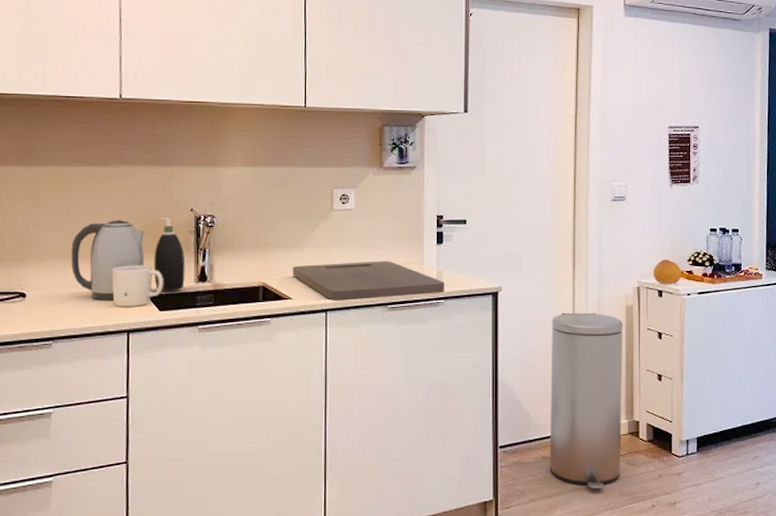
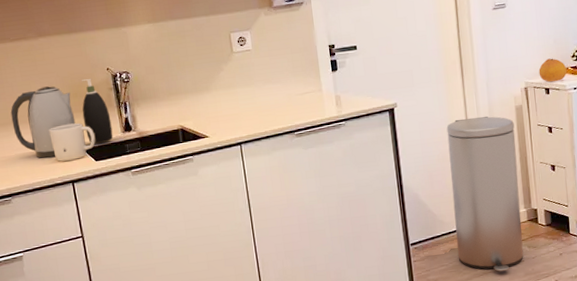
cutting board: present [292,261,445,302] -> none [204,92,345,135]

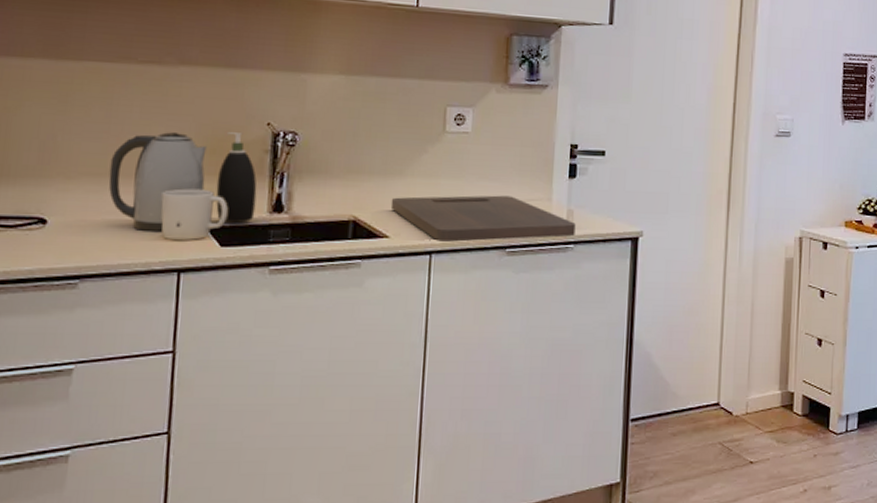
cutting board: none [204,92,345,135] -> present [390,195,576,243]
pedal bin: present [446,116,524,272] -> none [688,264,781,470]
fruit: present [538,58,567,82] -> none [818,206,851,236]

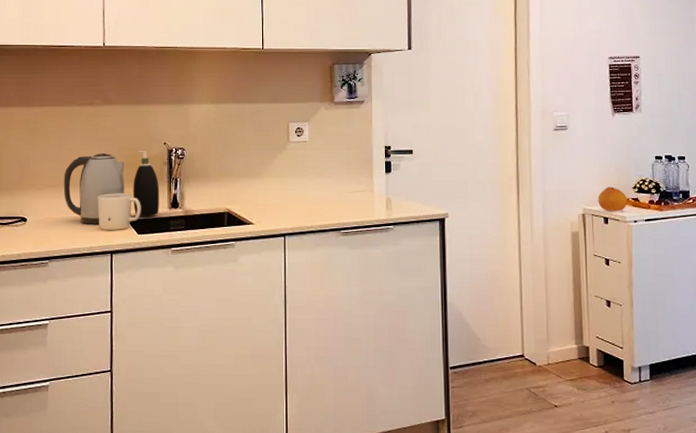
cutting board: present [390,195,576,243] -> none [253,189,394,227]
fruit: none [818,206,851,236] -> present [598,187,628,212]

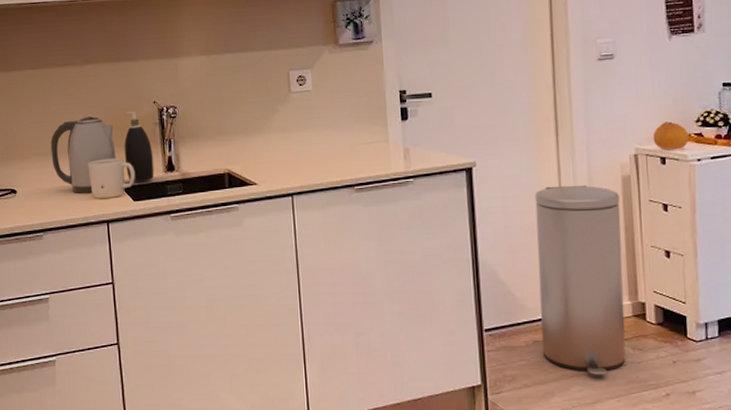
pedal bin: none [498,238,572,412] -> present [535,184,626,375]

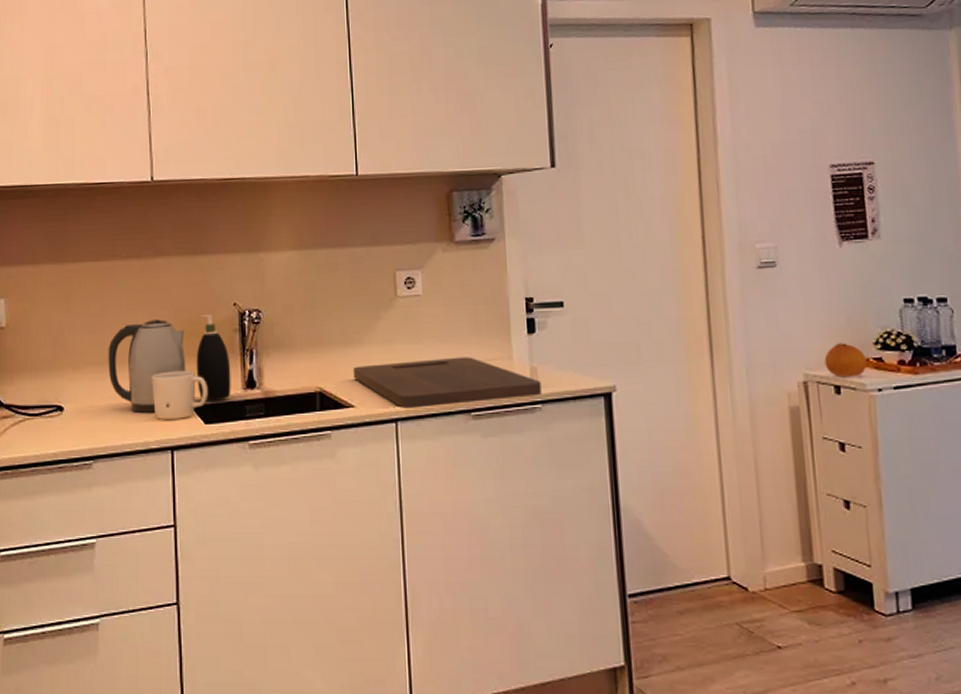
cutting board: none [255,141,413,186] -> present [352,357,542,410]
pedal bin: present [535,184,626,375] -> none [686,416,801,656]

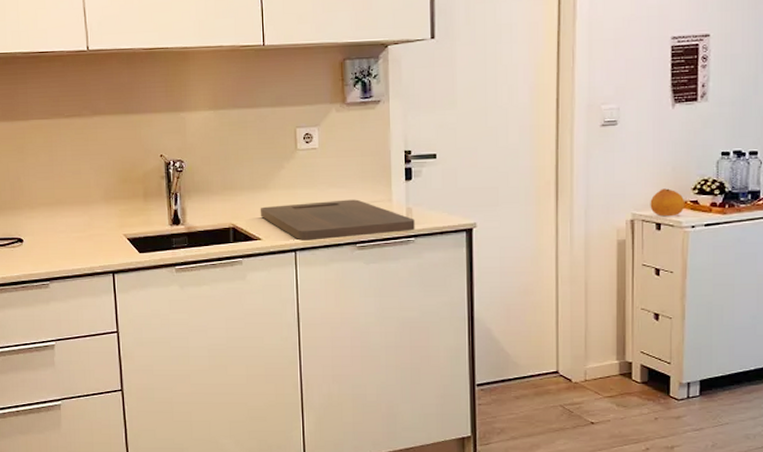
kettle: present [108,319,186,413] -> none [57,168,123,244]
mug: present [152,370,207,420] -> none [94,210,141,249]
soap dispenser: present [196,315,231,401] -> none [130,164,160,234]

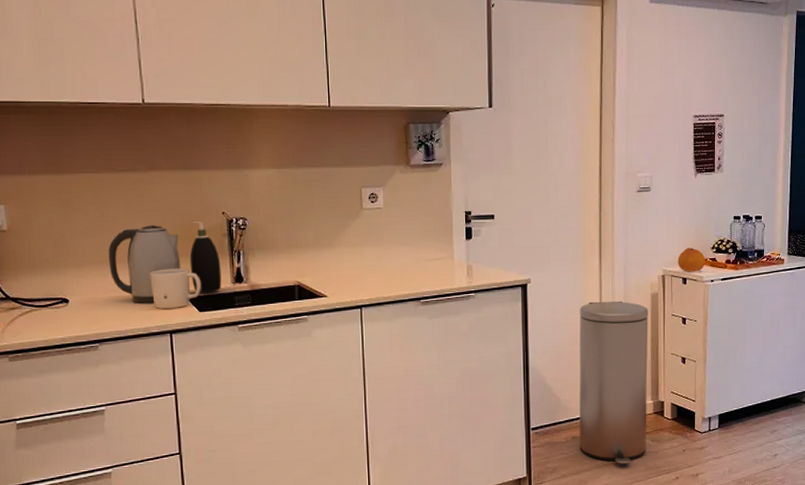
kettle: none [57,168,123,244] -> present [108,225,181,303]
mug: none [94,210,141,249] -> present [150,268,201,309]
soap dispenser: none [130,164,160,234] -> present [189,222,222,293]
cutting board: present [260,199,415,242] -> none [325,257,475,298]
pedal bin: none [531,248,614,429] -> present [579,300,649,464]

